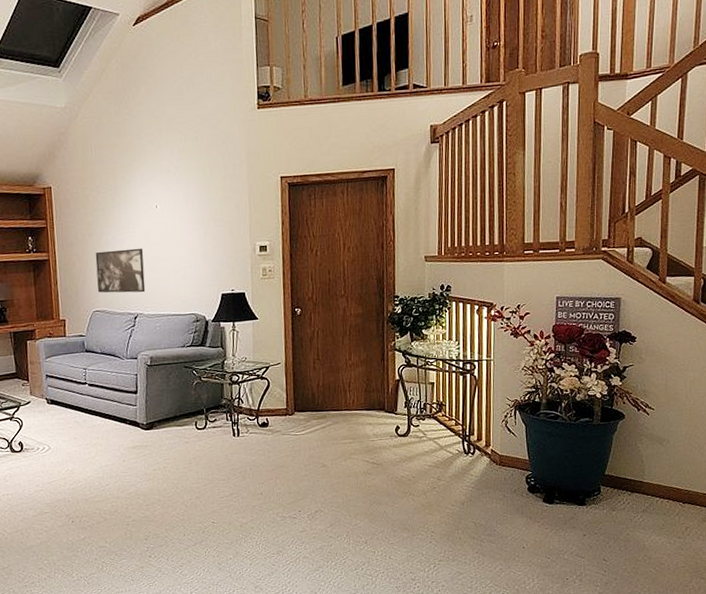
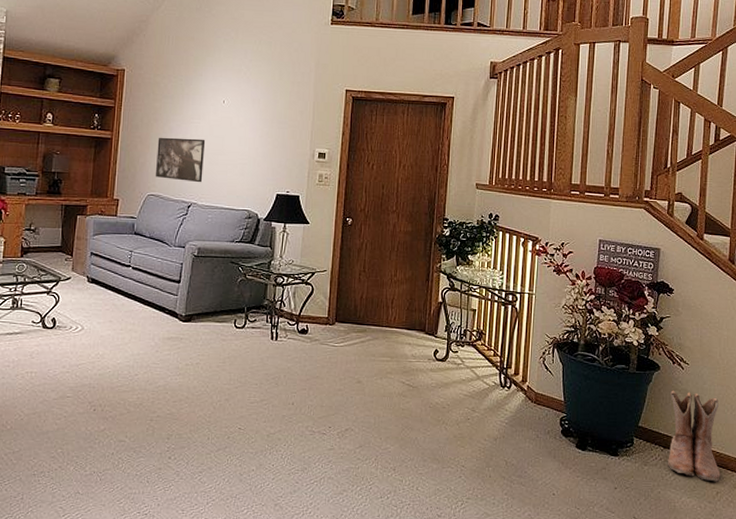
boots: none [635,436,689,518] -> present [668,390,721,482]

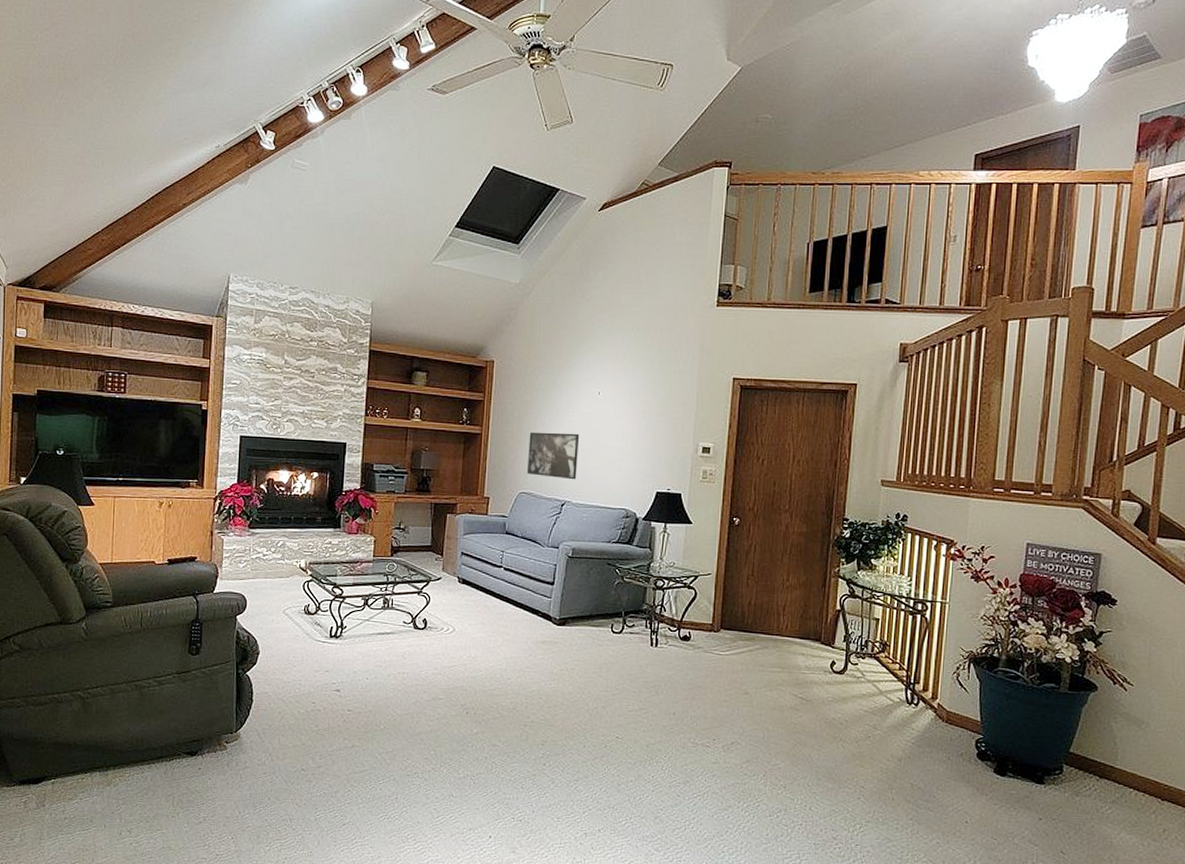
boots: present [668,390,721,482] -> none [1104,714,1169,818]

